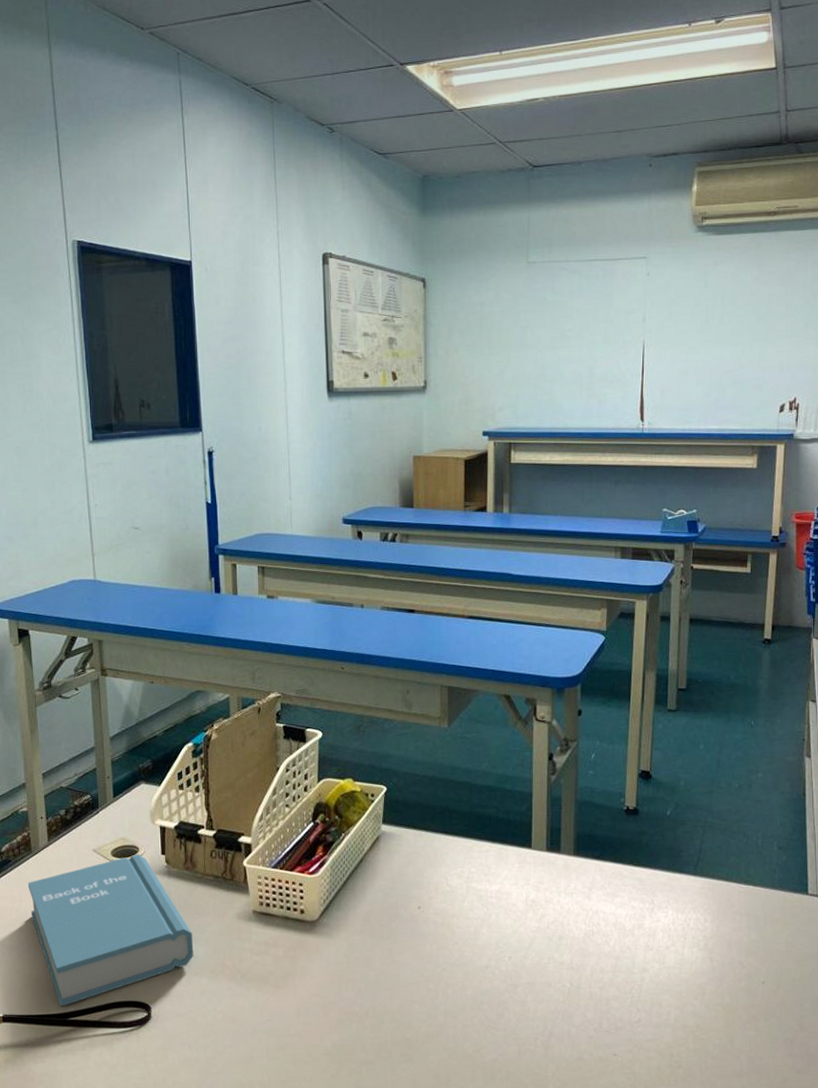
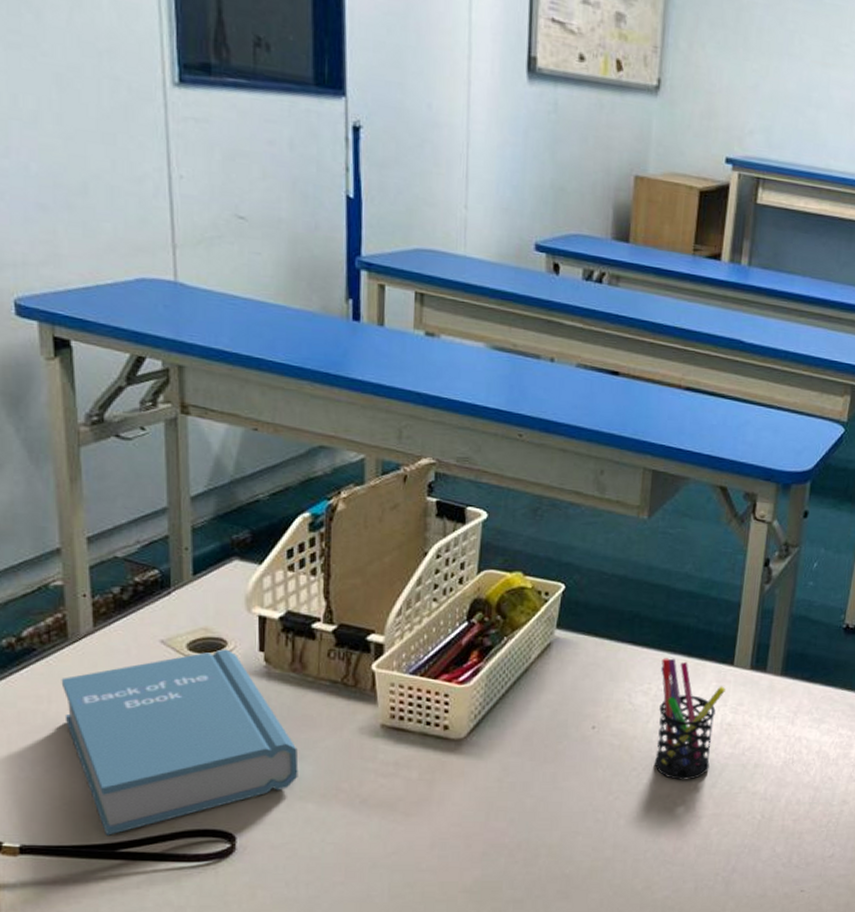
pen holder: none [470,844,528,952] -> present [654,658,727,780]

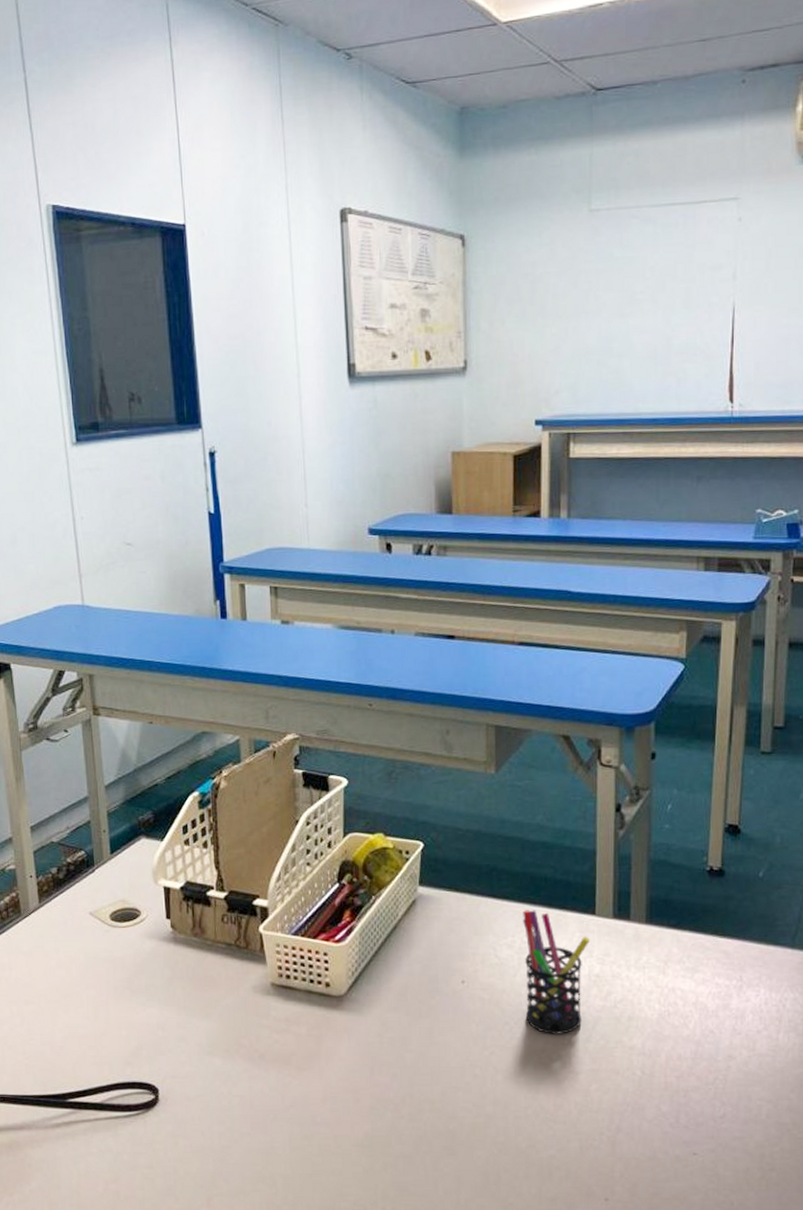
book: present [61,649,299,836] -> none [18,918,205,1087]

